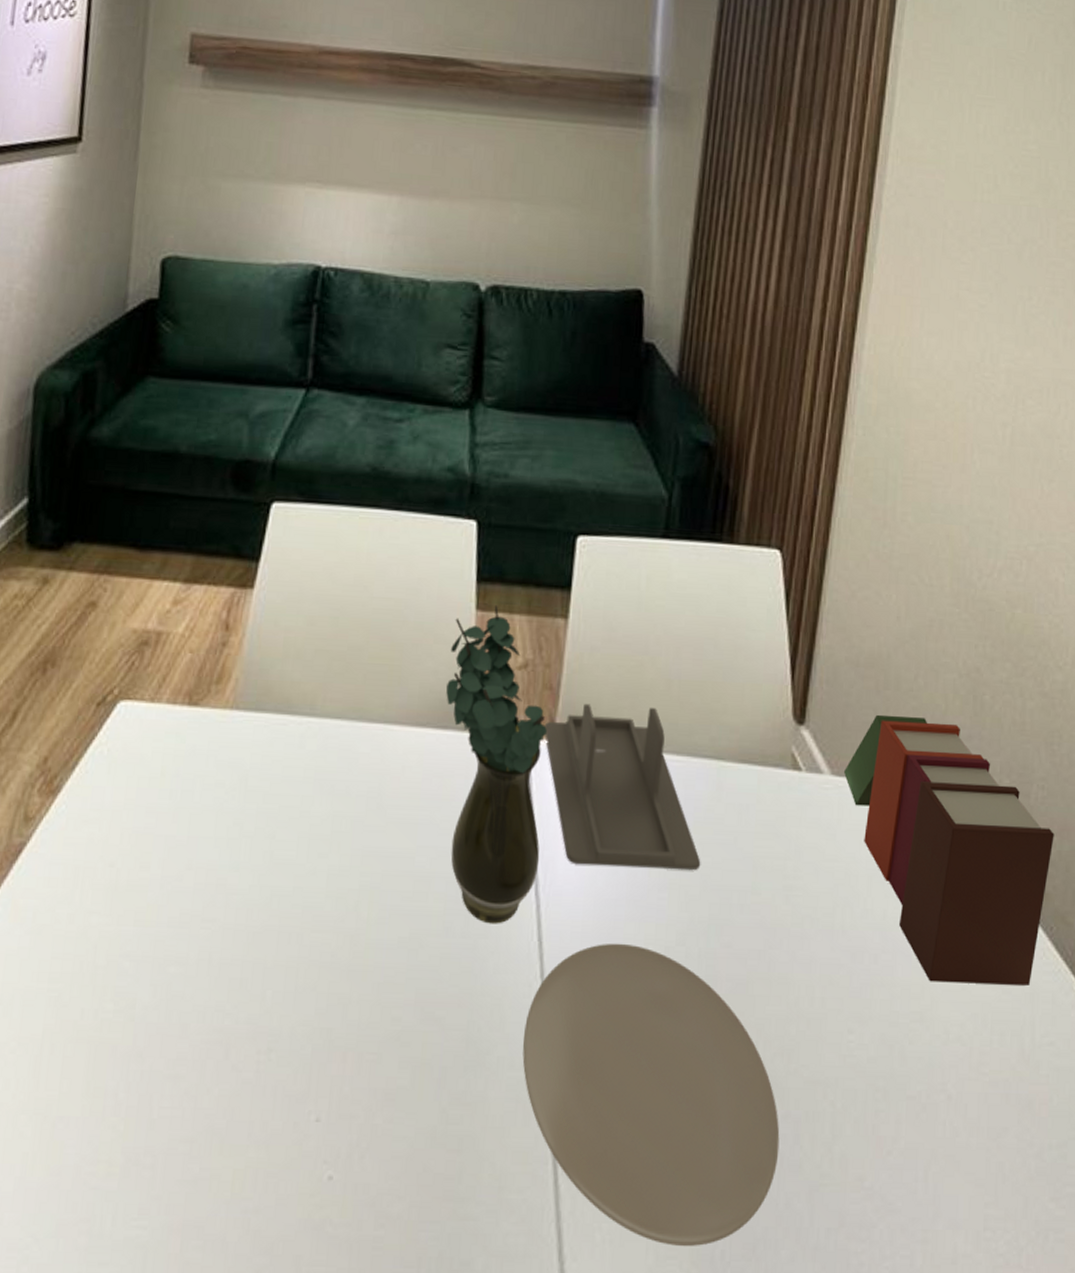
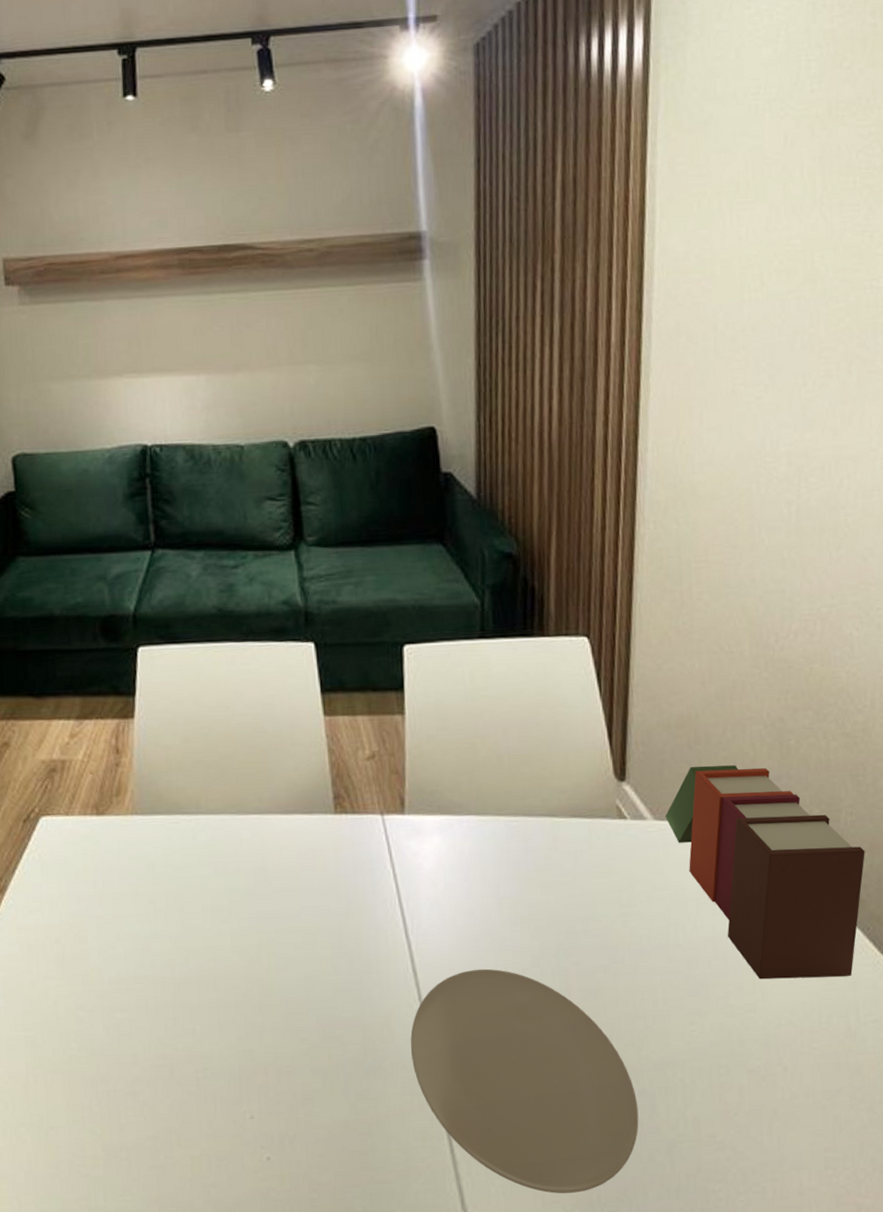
vase: present [446,605,548,924] -> none [307,710,406,962]
napkin holder: present [544,703,701,870] -> none [395,779,546,911]

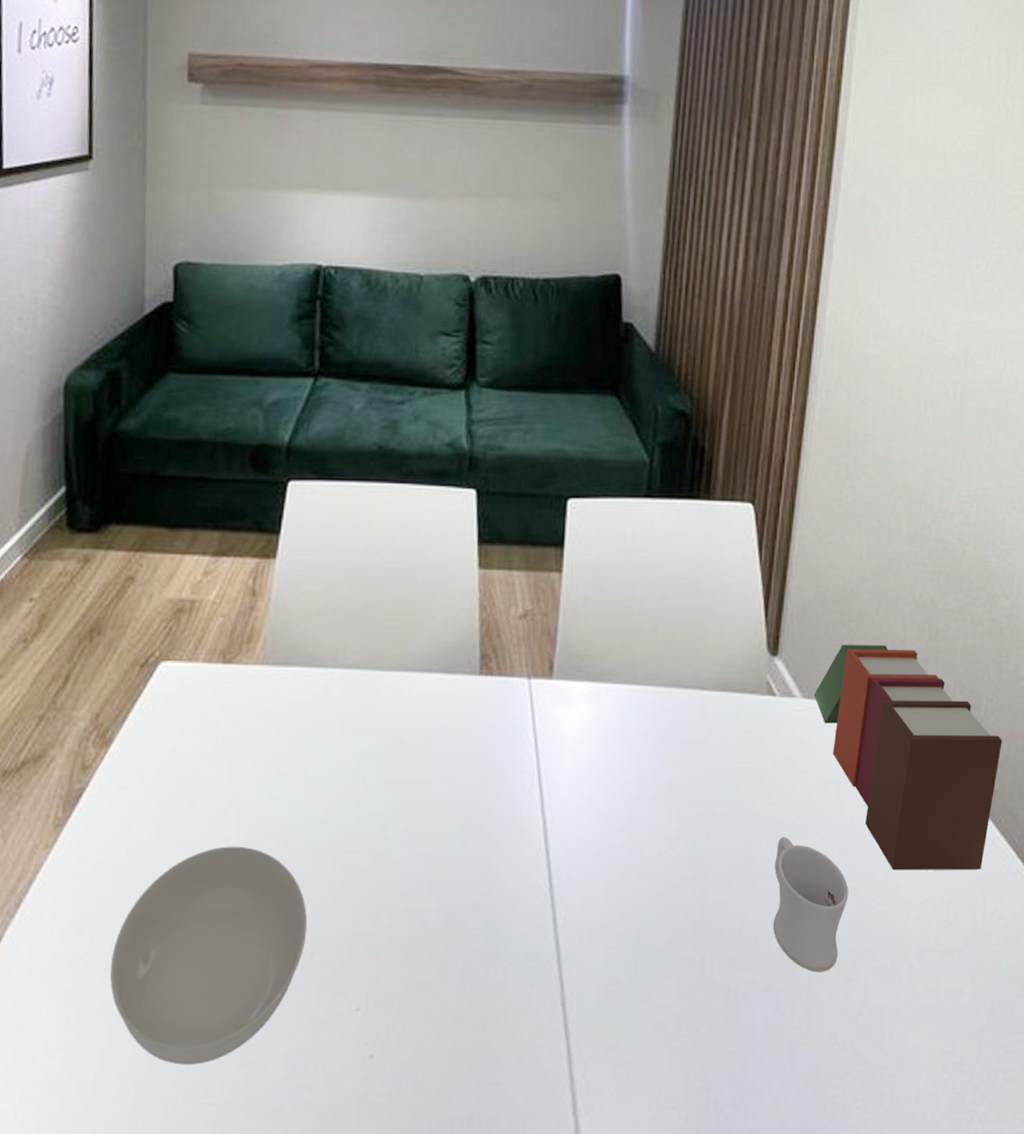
bowl: none [27,976,199,1168] -> present [109,846,308,1065]
plate: present [411,968,639,1193] -> none [536,850,763,1098]
mug: none [639,951,716,1077] -> present [773,836,849,972]

